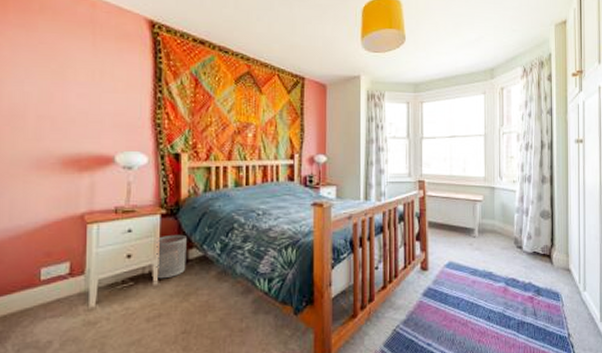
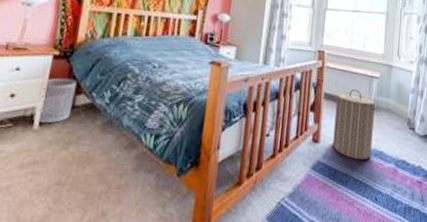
laundry hamper: none [437,215,485,282] -> present [332,89,380,160]

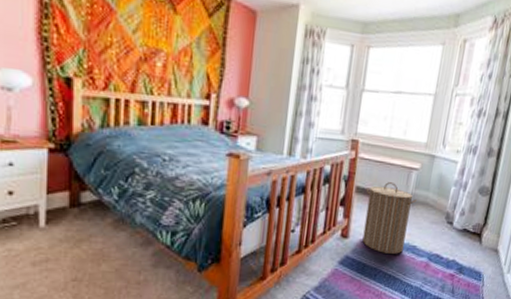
waste bin: present [37,77,77,124] -> none [43,173,79,222]

